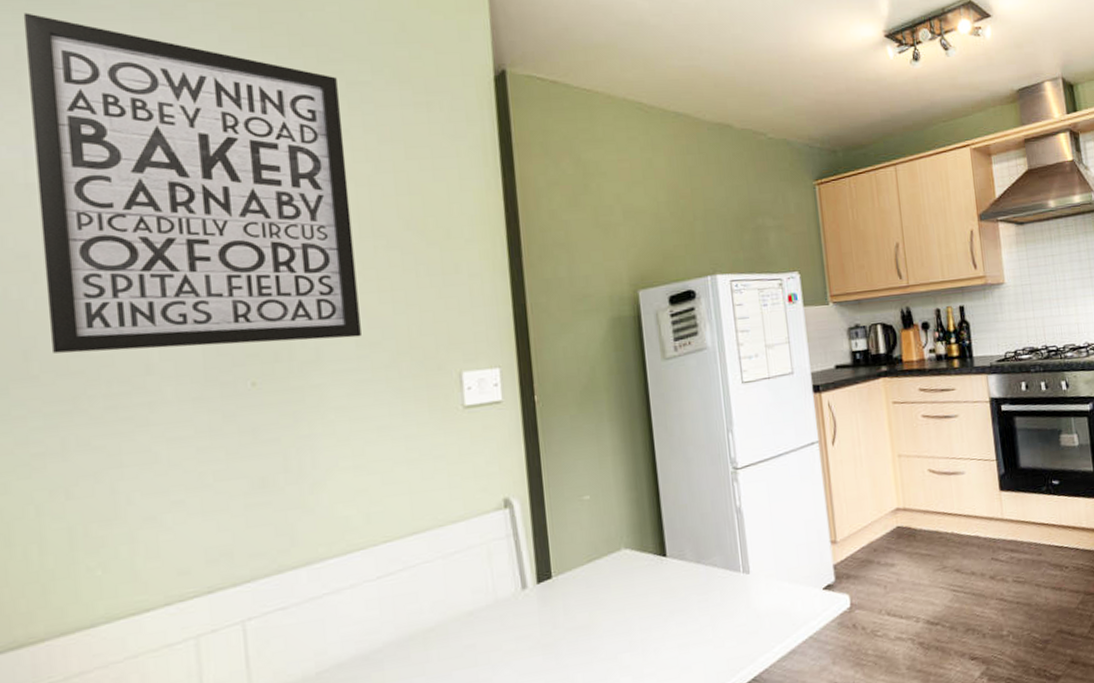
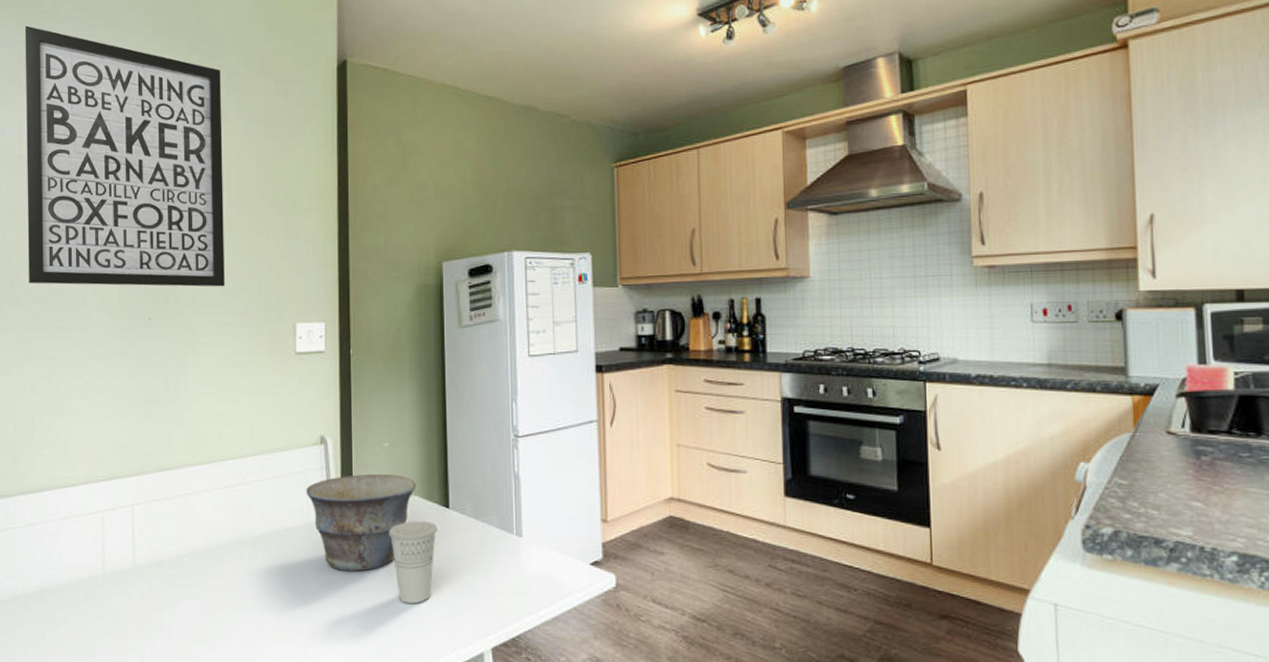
bowl: none [490,529,627,650] -> present [306,474,417,572]
cup: none [597,574,655,670] -> present [389,520,437,603]

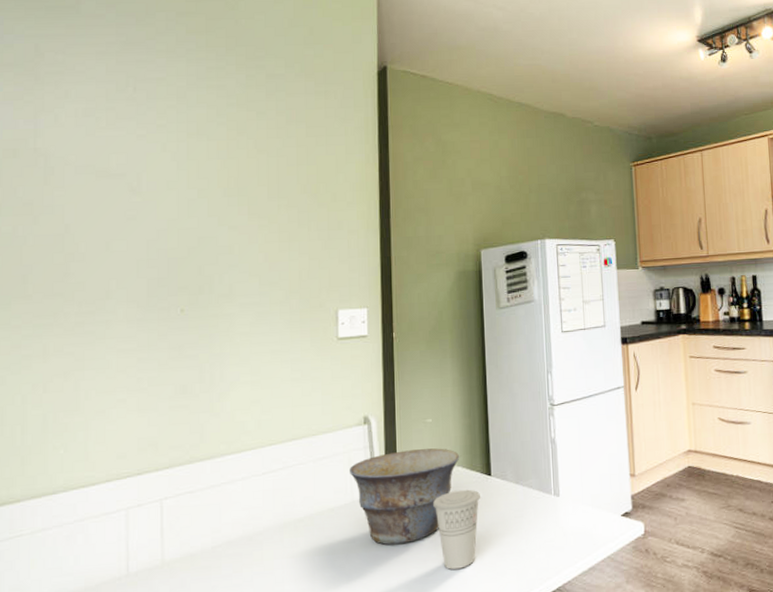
wall art: present [24,25,225,287] -> none [42,20,264,279]

